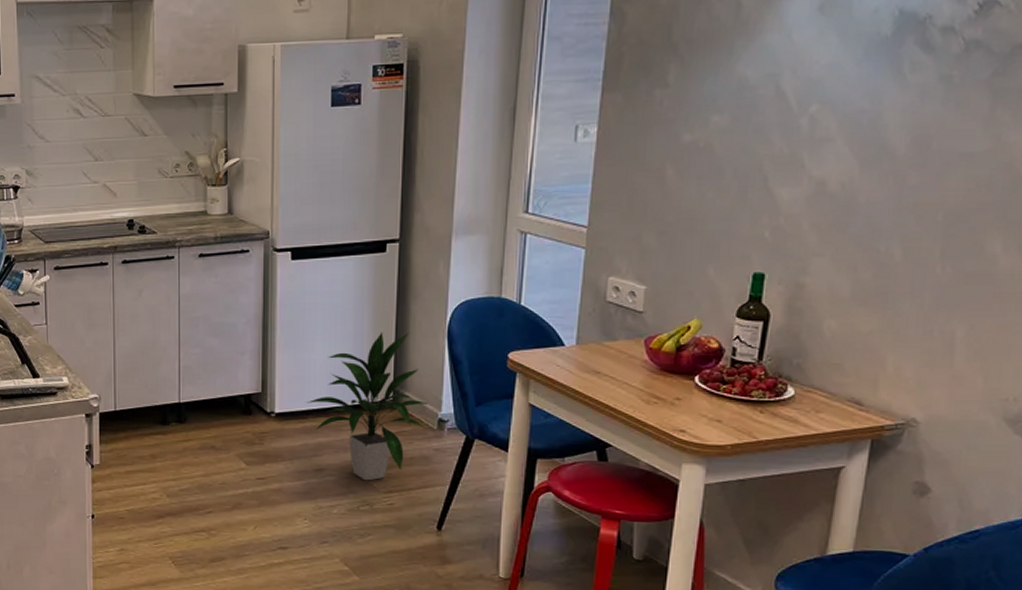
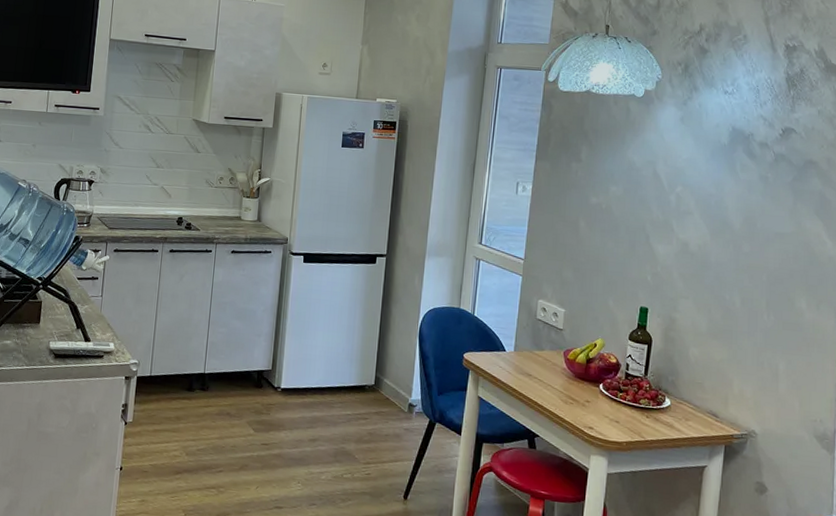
indoor plant: present [306,331,429,481] -> none [306,327,402,453]

